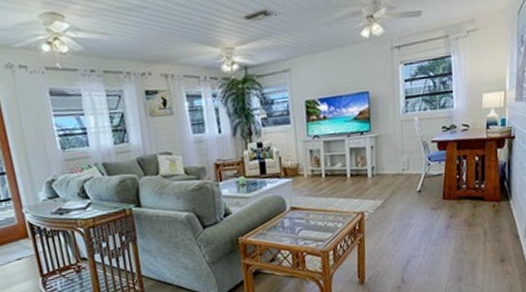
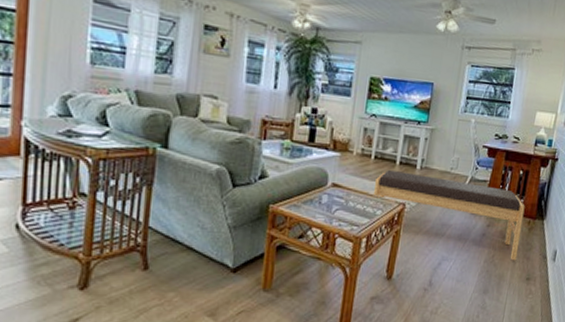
bench: none [329,178,487,246] -> present [372,169,525,261]

